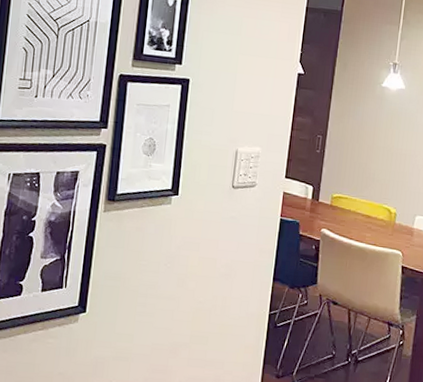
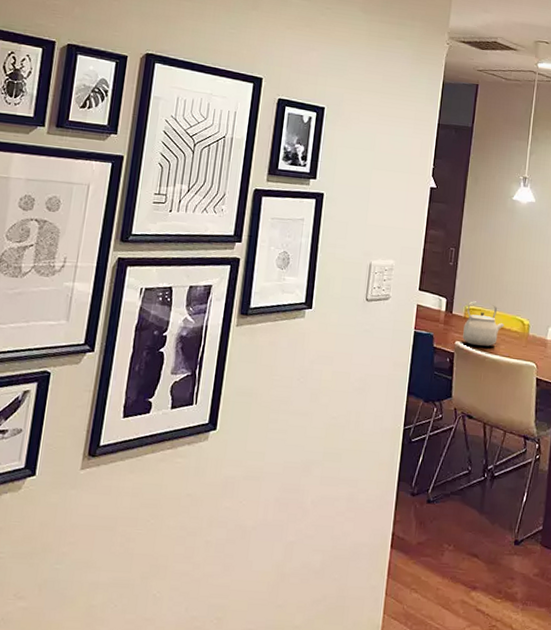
tea kettle: none [329,189,371,234] -> present [463,301,504,346]

